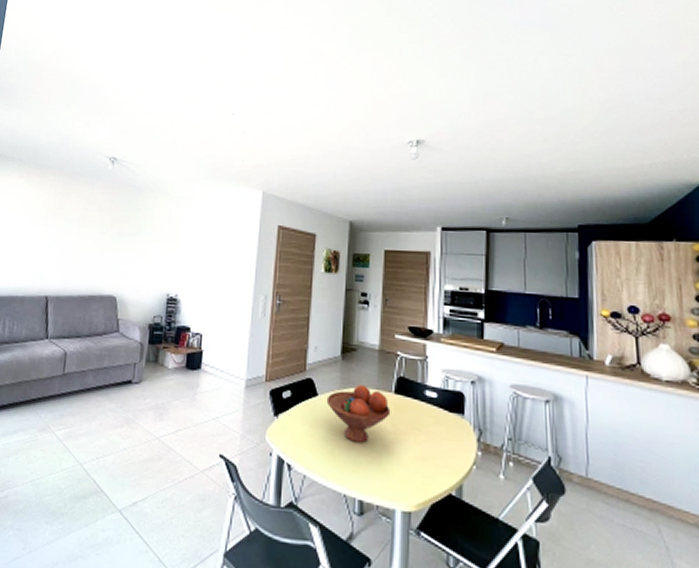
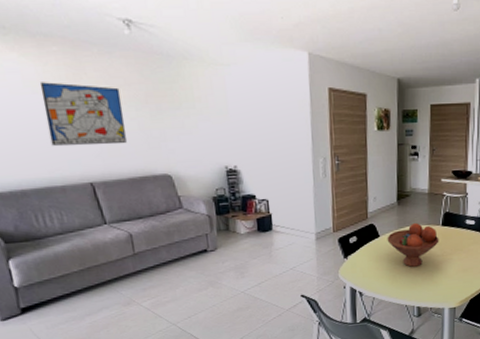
wall art: none [25,204,93,262] -> present [40,82,127,146]

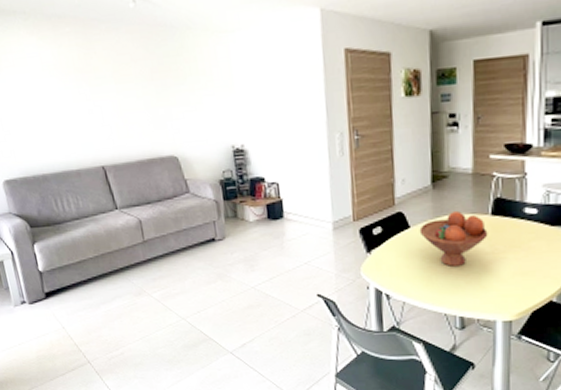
wall art: present [40,82,127,146] -> none [56,64,134,129]

